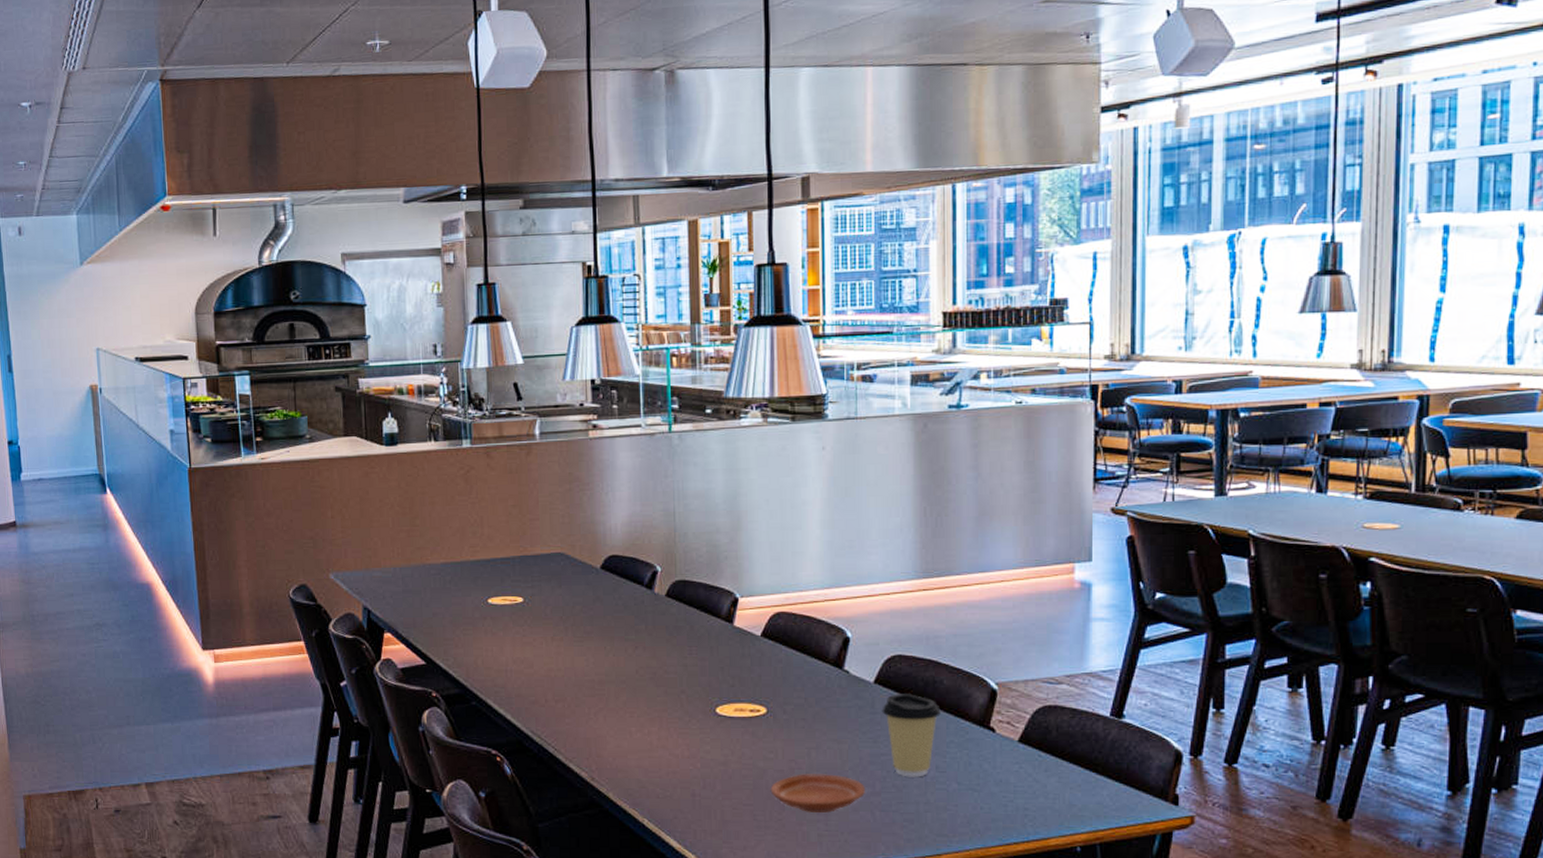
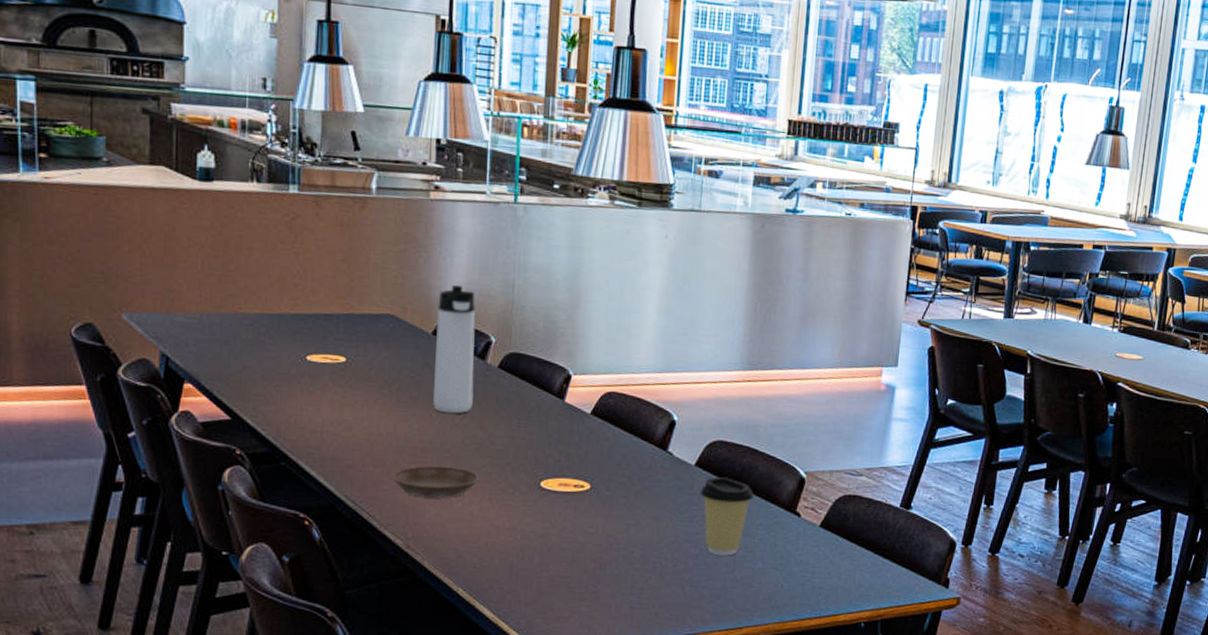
saucer: none [573,697,655,730] -> present [392,465,478,498]
thermos bottle: none [603,518,644,645] -> present [433,284,476,414]
plate: present [770,774,865,813] -> none [588,549,678,587]

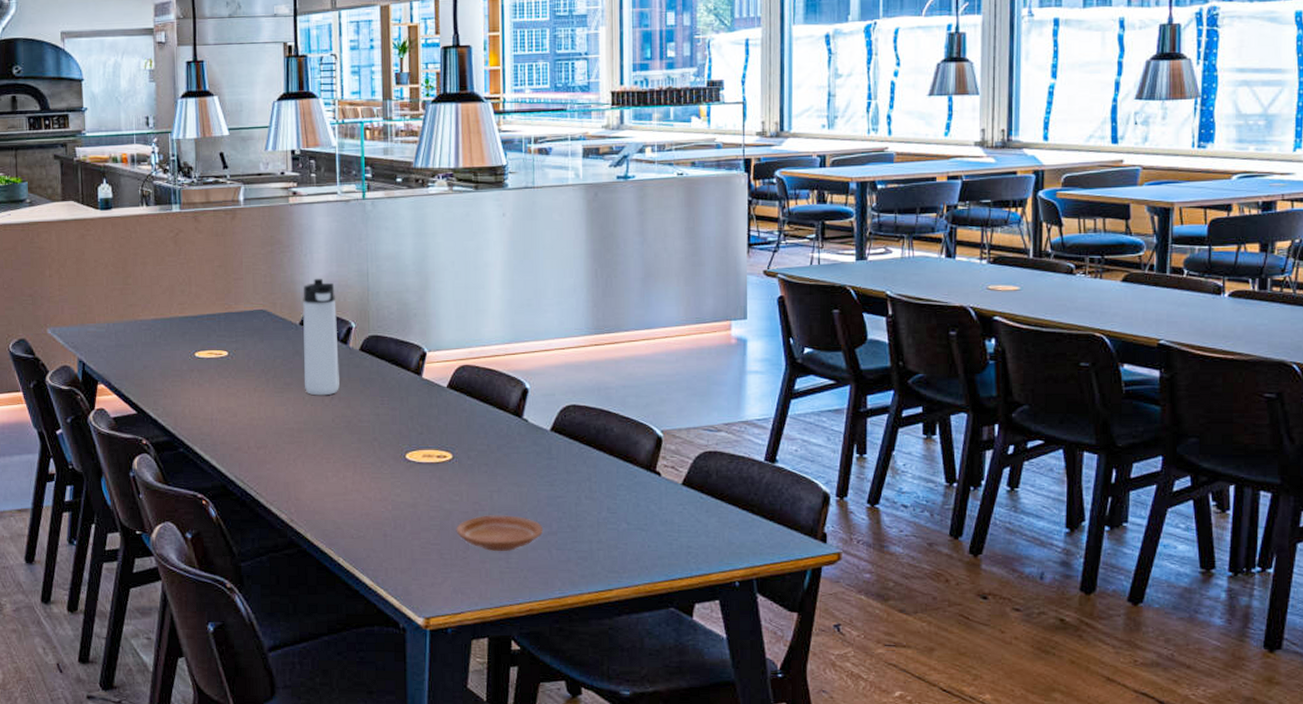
saucer: present [392,465,478,498] -> none [274,444,349,475]
plate: none [588,549,678,587] -> present [456,515,543,551]
coffee cup: present [700,477,754,556] -> none [558,441,611,518]

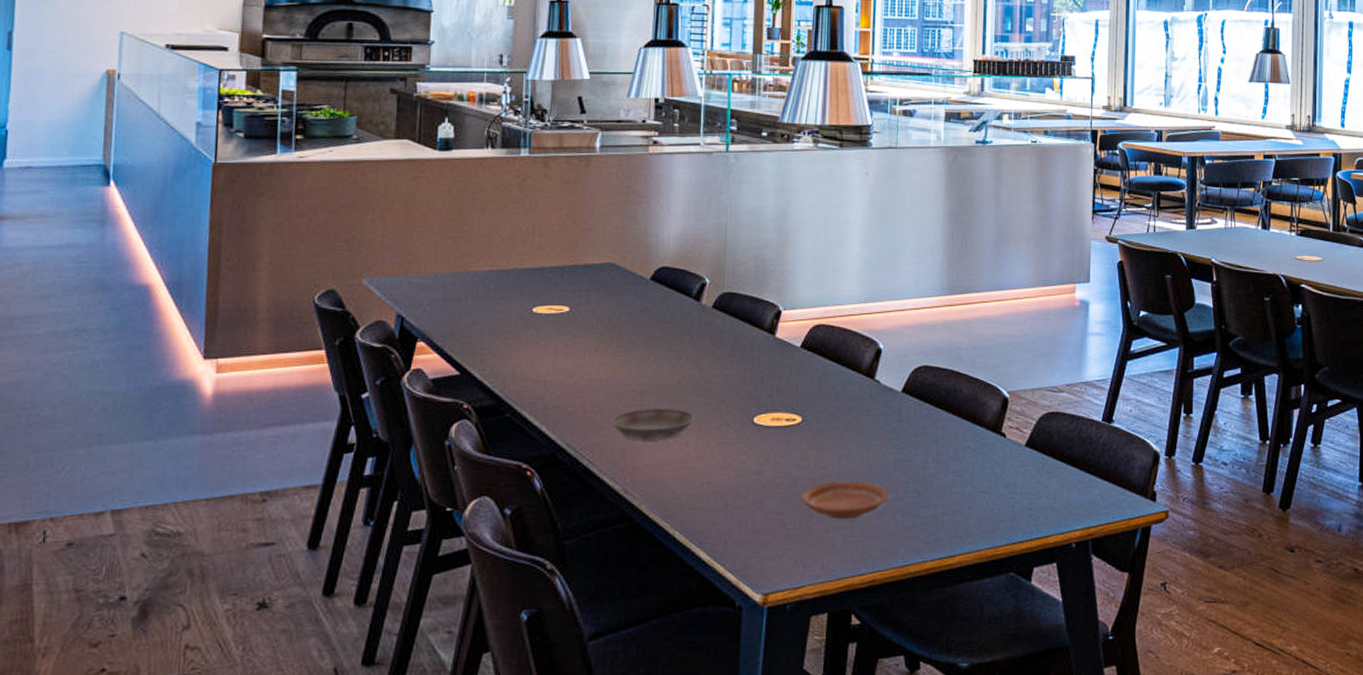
saucer: none [274,444,349,475] -> present [611,408,694,441]
thermos bottle: present [302,278,339,396] -> none [651,231,691,355]

